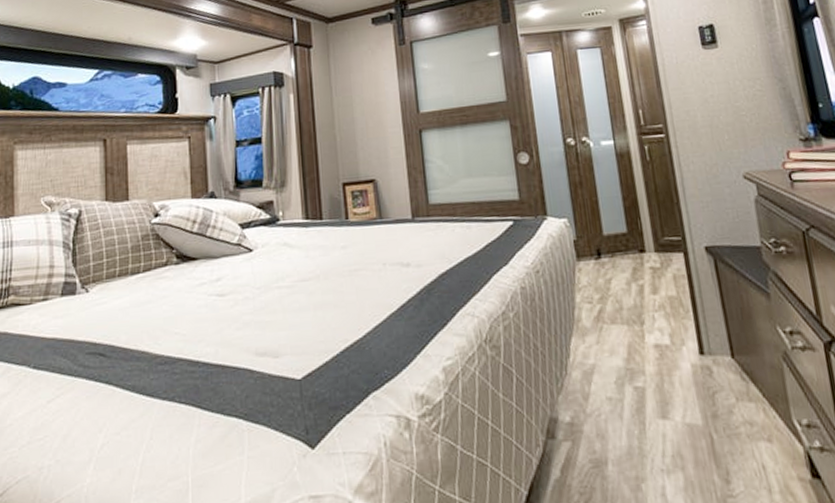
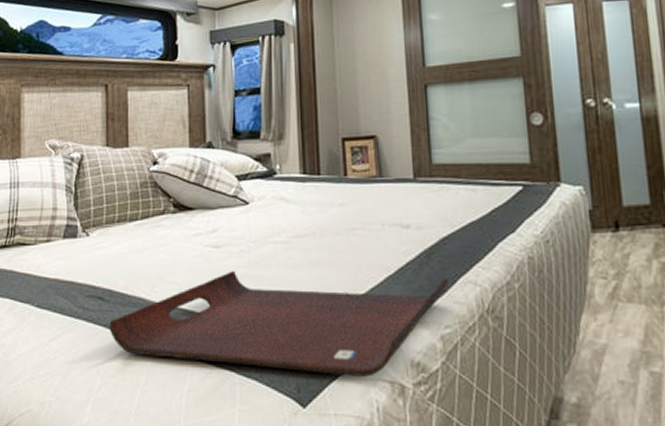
serving tray: none [111,311,448,414] -> present [109,270,449,377]

